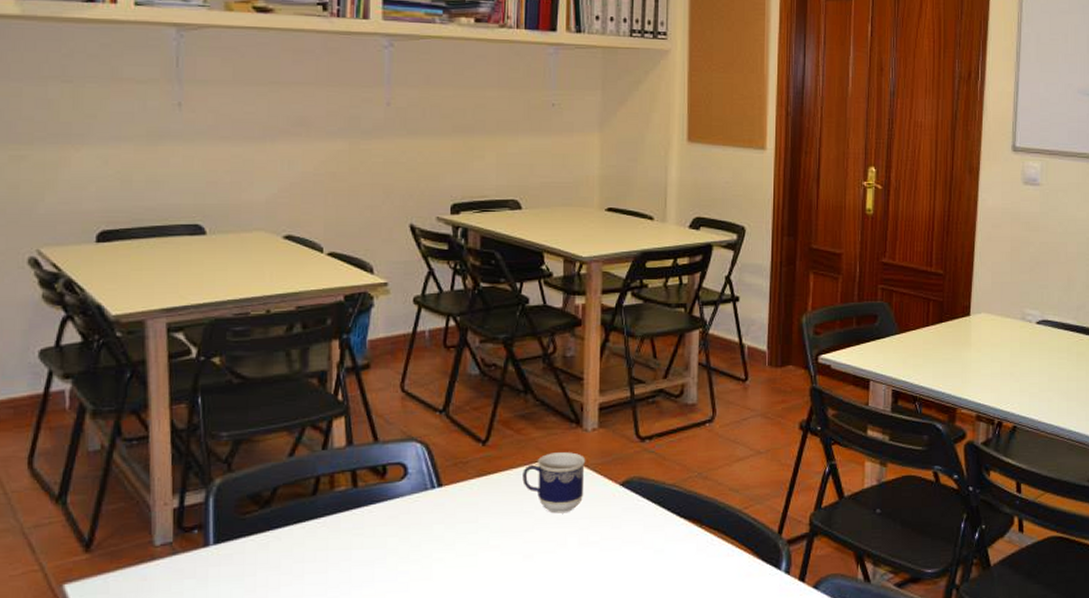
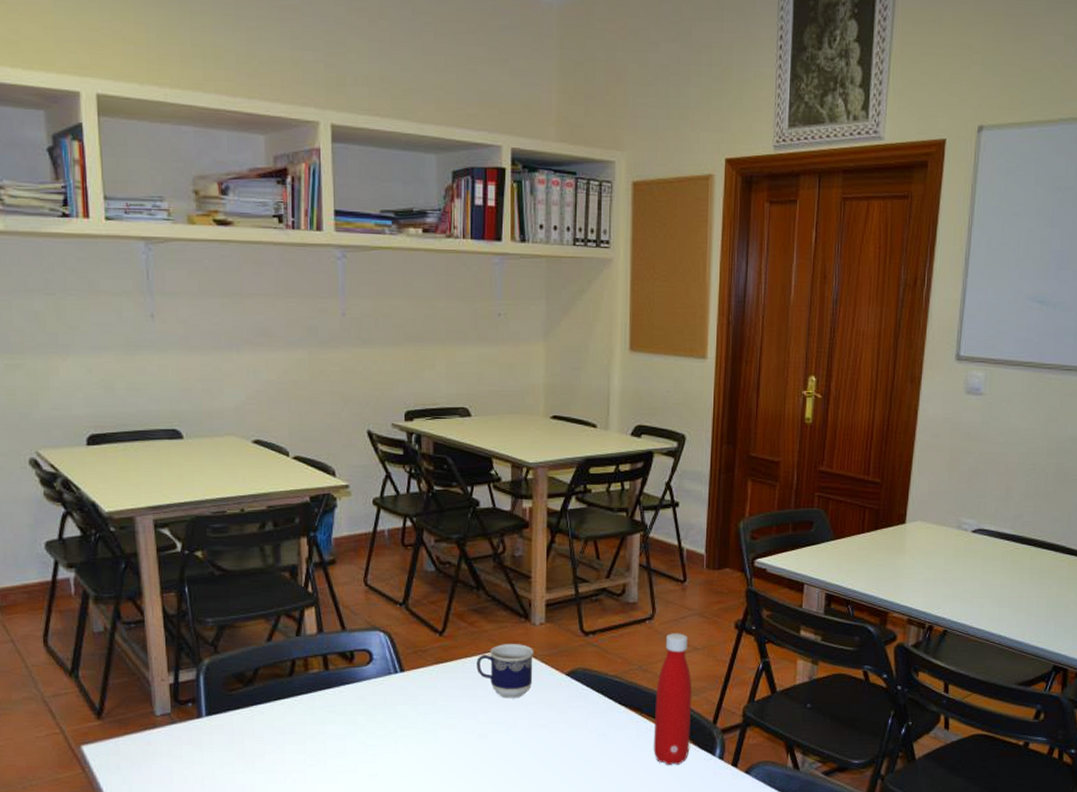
bottle: none [714,436,756,582] -> present [653,633,692,765]

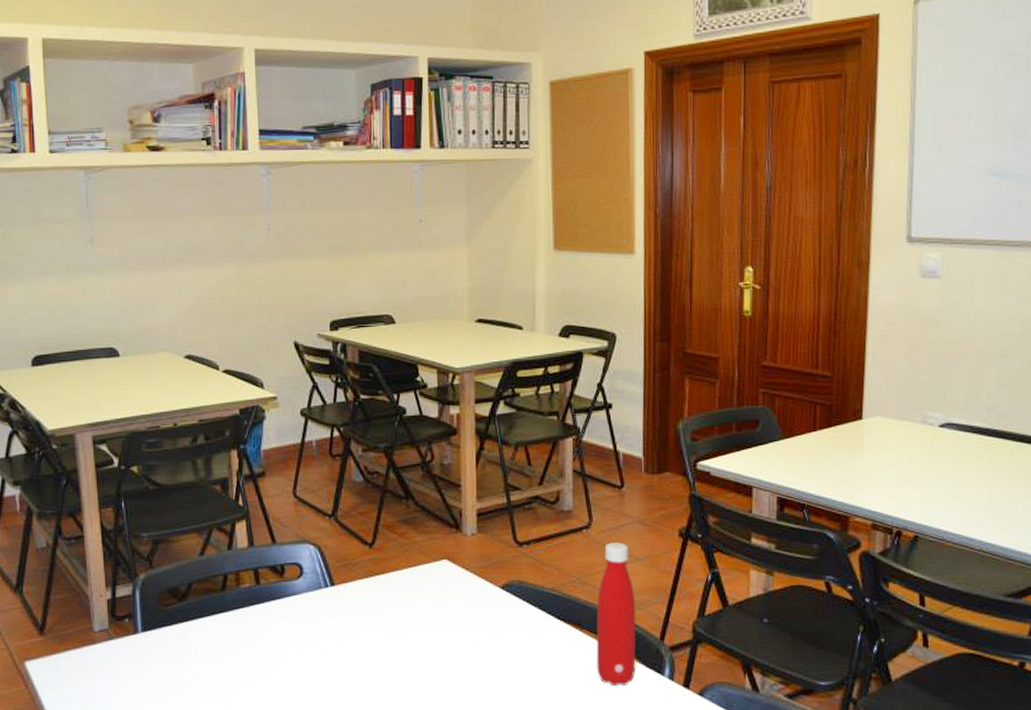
cup: present [476,644,534,699] -> none [407,556,467,614]

